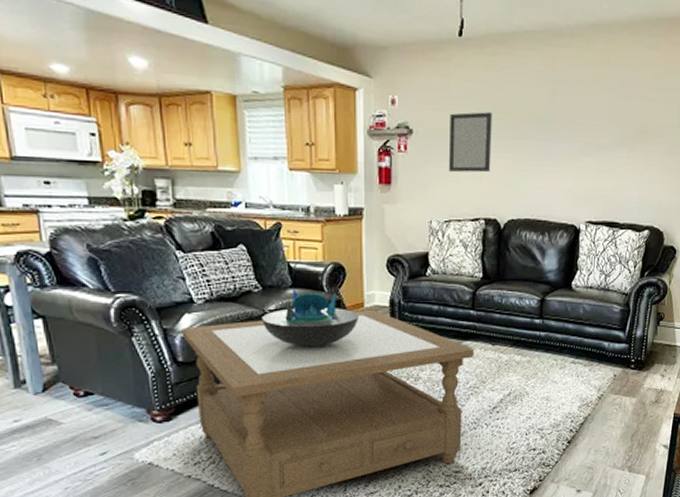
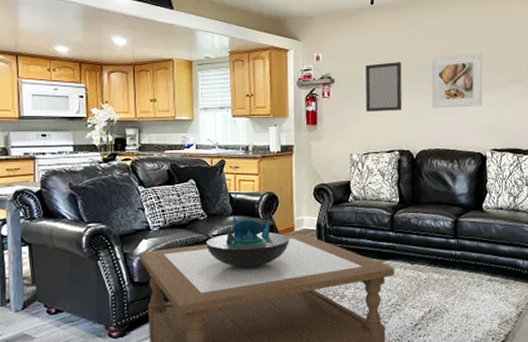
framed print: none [524,107,584,172] -> present [430,53,483,108]

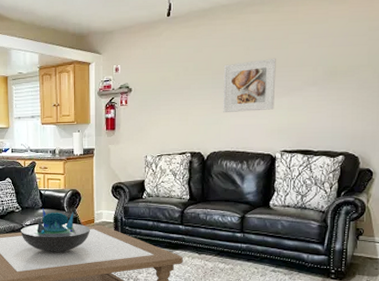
home mirror: present [365,62,403,112] -> none [160,70,195,117]

